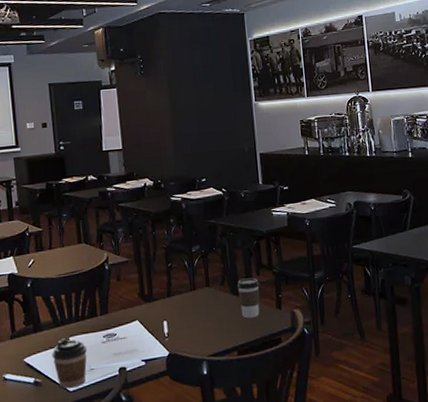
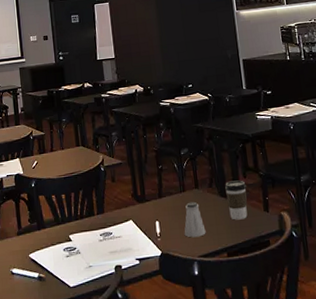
coffee cup: present [51,338,87,389] -> none [53,236,86,285]
saltshaker: none [193,300,217,337] -> present [184,201,206,238]

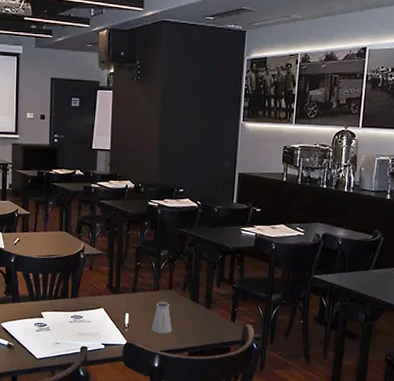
coffee cup: present [224,180,248,220] -> none [197,288,218,325]

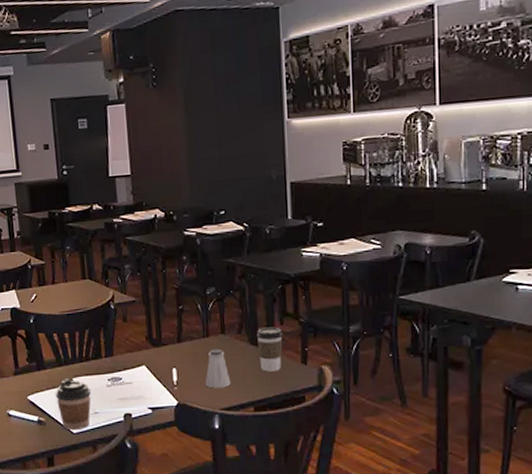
coffee cup: none [25,312,55,356] -> present [55,379,91,431]
coffee cup: none [197,288,218,325] -> present [256,327,283,372]

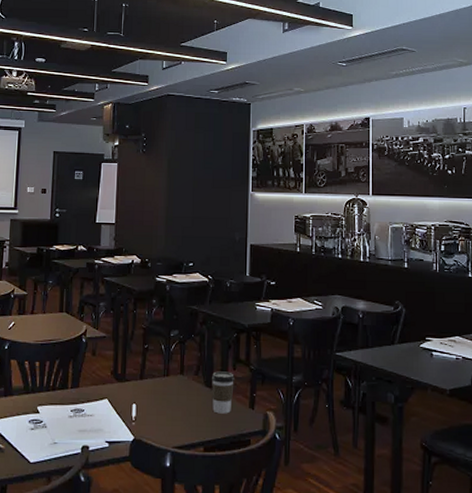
coffee cup: present [55,379,91,431] -> none [18,407,53,460]
saltshaker: present [205,348,231,389] -> none [161,388,185,427]

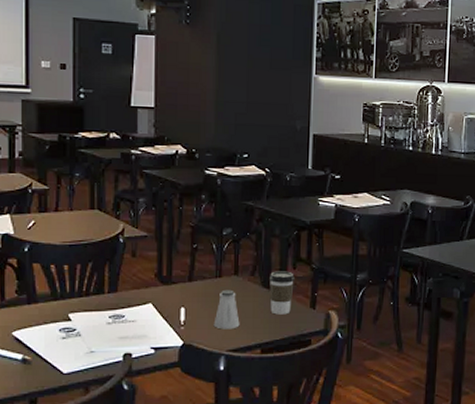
saltshaker: none [161,388,185,427] -> present [213,289,240,330]

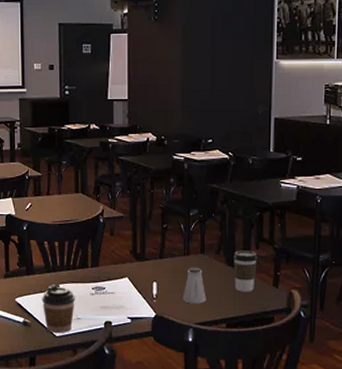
coffee cup: none [46,314,88,371] -> present [41,284,75,334]

